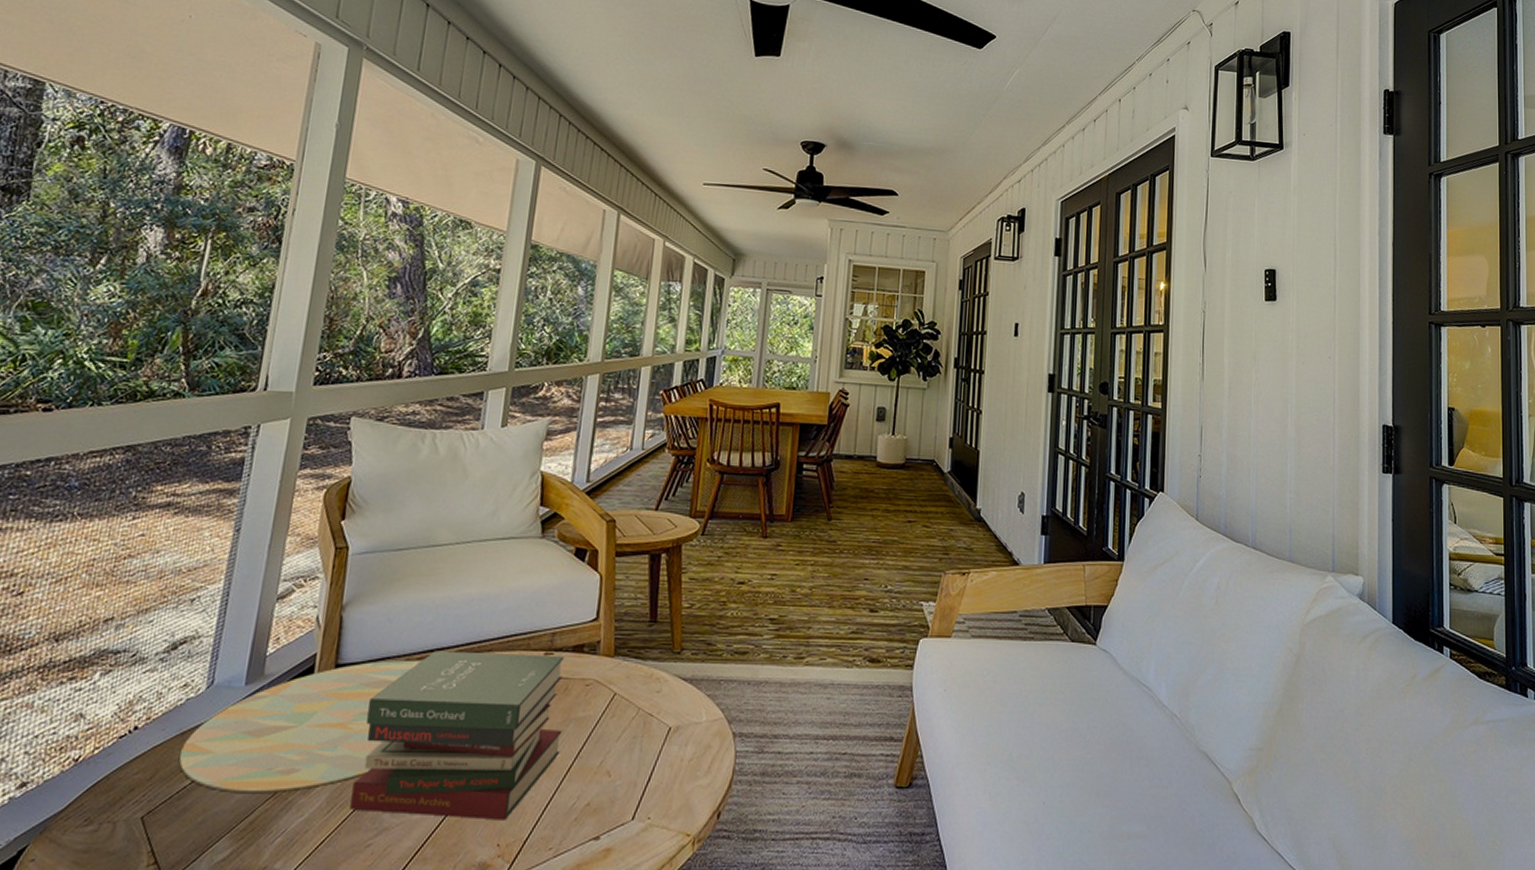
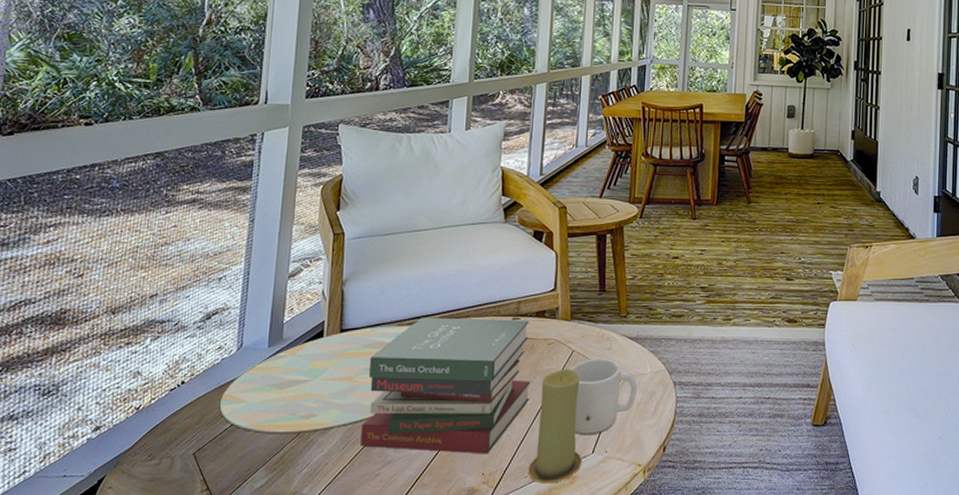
candle: none [553,716,622,858] -> present [528,369,583,484]
mug: none [611,702,690,798] -> present [570,357,638,435]

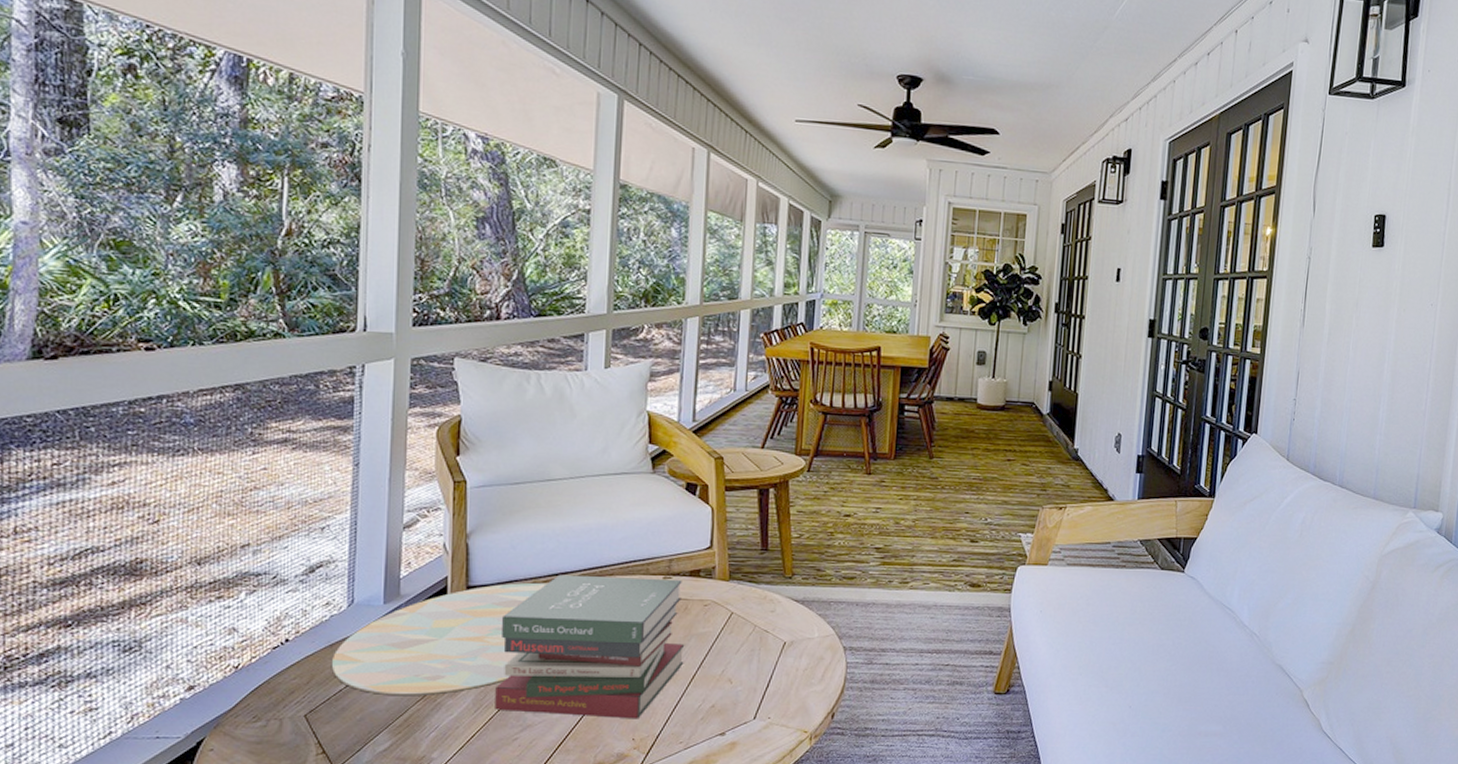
candle: present [528,369,583,484] -> none [683,632,743,750]
mug: present [570,357,638,435] -> none [729,620,804,701]

